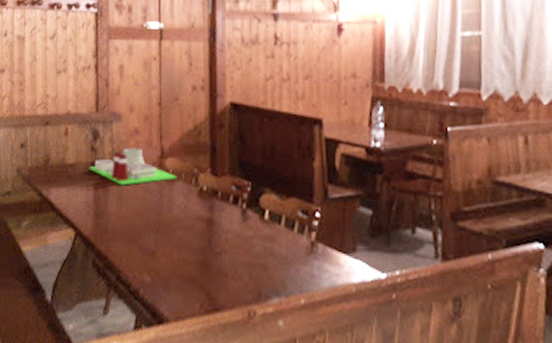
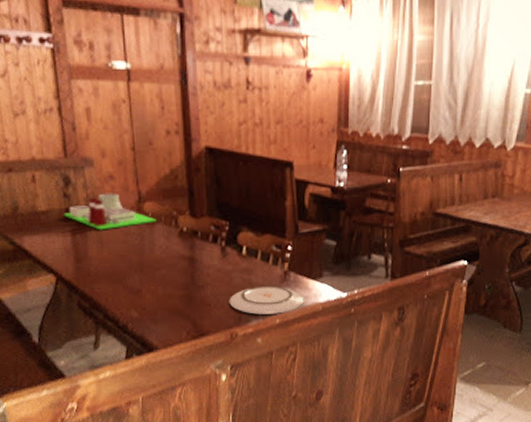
plate: none [248,257,335,293] -> present [229,285,305,315]

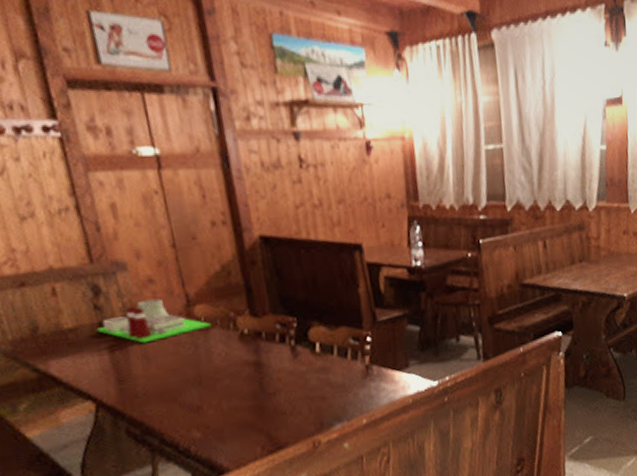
plate: present [229,285,305,315] -> none [306,382,393,418]

